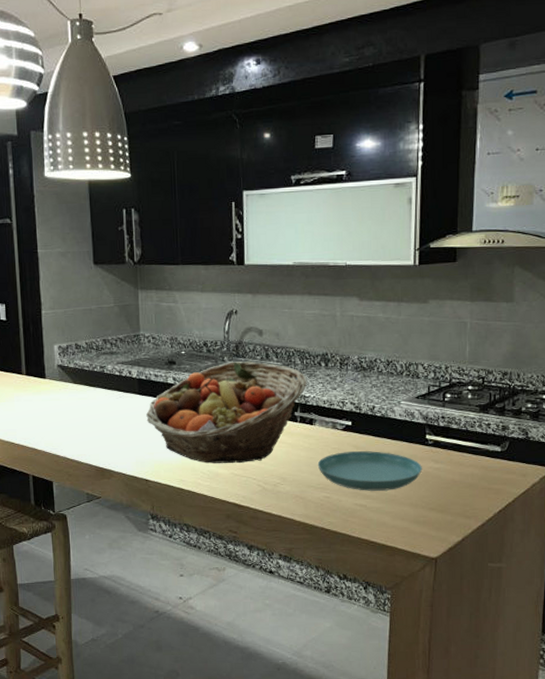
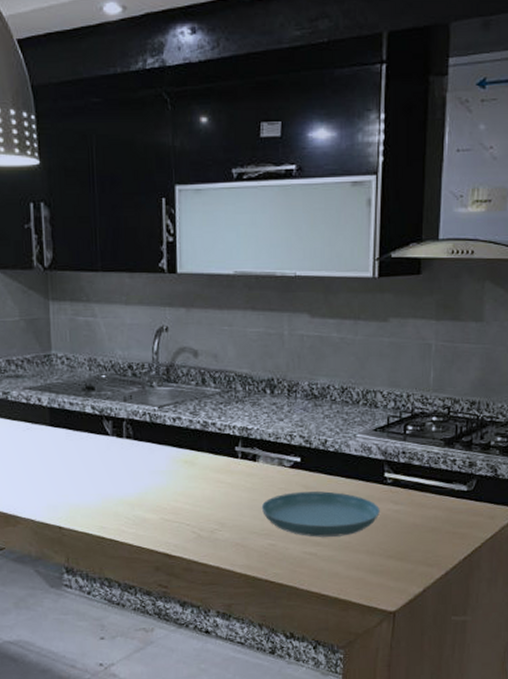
fruit basket: present [146,361,307,463] -> none [59,387,250,507]

